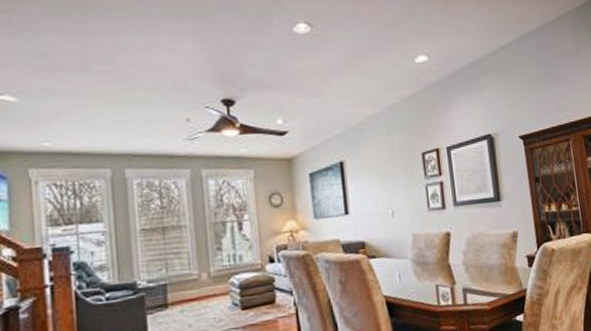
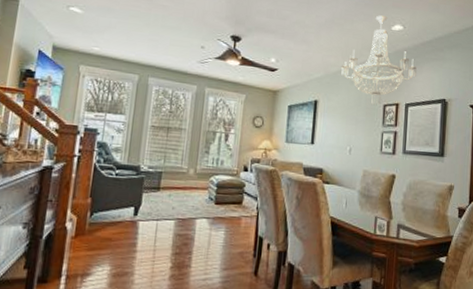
chandelier: none [363,47,453,156] -> present [340,15,417,106]

